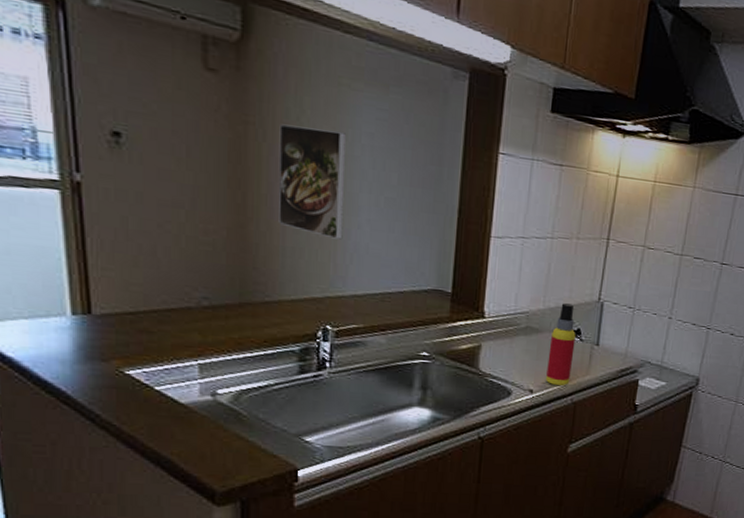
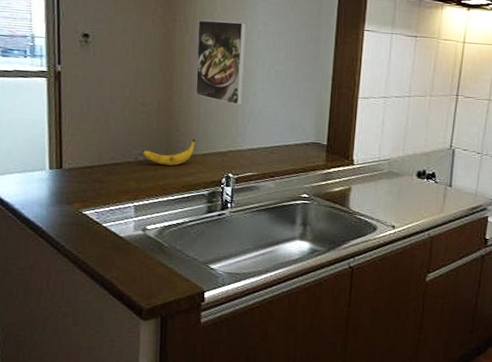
banana: none [207,280,280,314] -> present [142,139,195,166]
spray bottle: present [546,303,576,386] -> none [406,151,431,223]

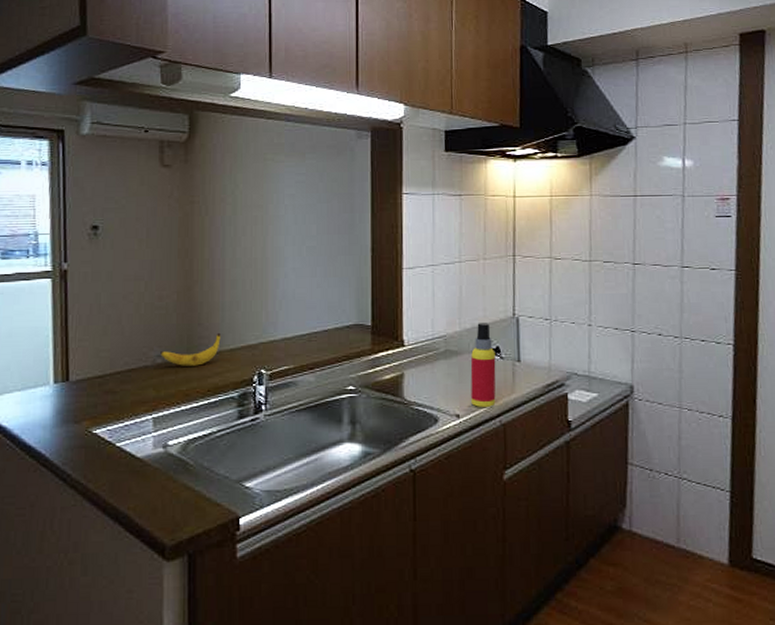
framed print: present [195,20,246,105] -> none [218,198,273,289]
spray bottle: none [406,151,431,223] -> present [470,323,496,408]

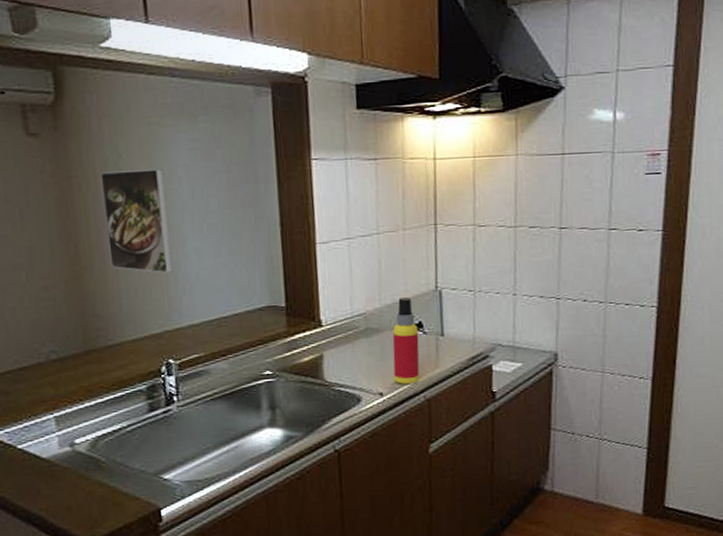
banana: present [160,332,221,366] -> none [54,322,121,361]
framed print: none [218,198,273,289] -> present [100,169,173,273]

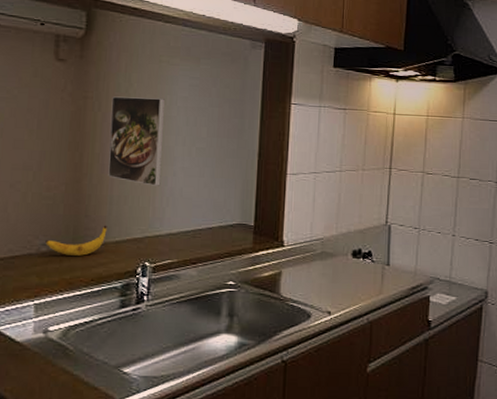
banana: none [54,322,121,361] -> present [45,225,107,256]
spray bottle: present [392,297,420,385] -> none [342,228,367,307]

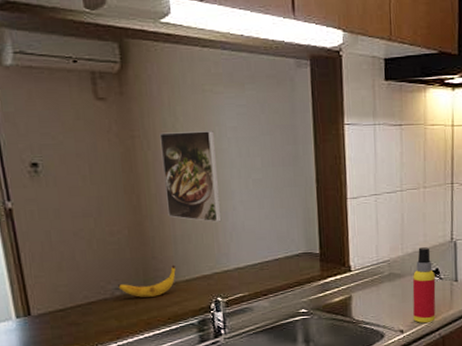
spray bottle: none [342,228,367,307] -> present [412,247,436,324]

